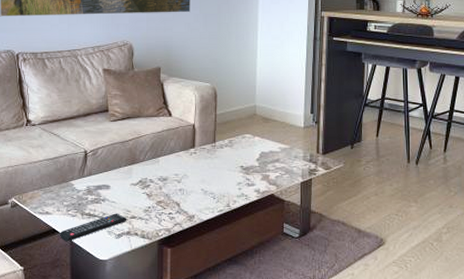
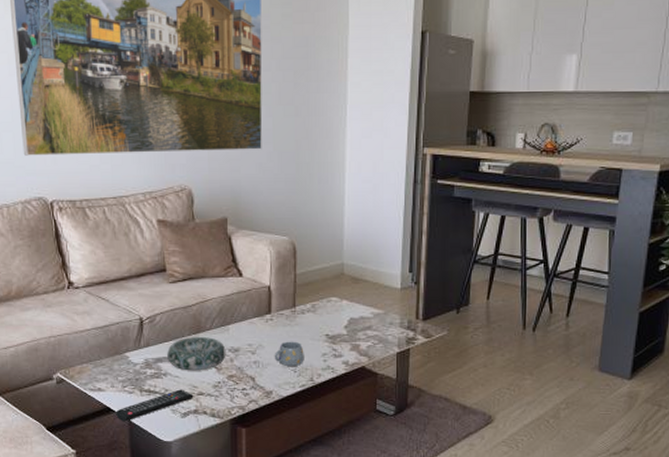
decorative bowl: none [106,168,156,196] -> present [167,337,226,370]
mug: none [196,172,222,194] -> present [274,341,304,367]

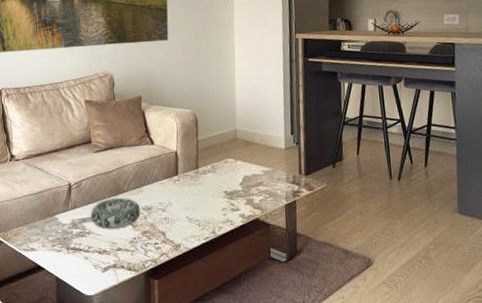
remote control: present [116,389,194,422] -> none [45,246,113,279]
mug: present [274,341,304,367] -> none [181,198,207,222]

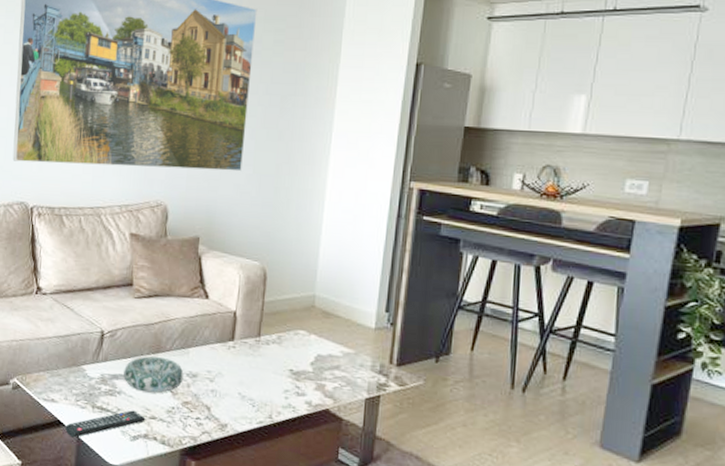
remote control: none [45,246,113,279] -> present [65,410,146,438]

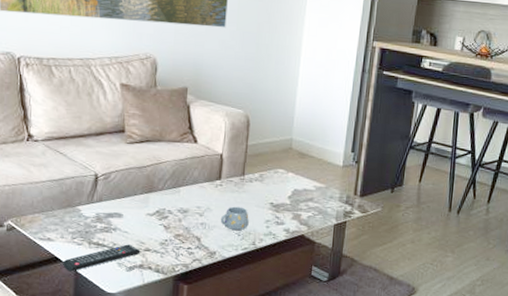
decorative bowl: present [123,356,184,393] -> none [118,196,176,228]
mug: none [232,372,265,401] -> present [220,206,249,231]

